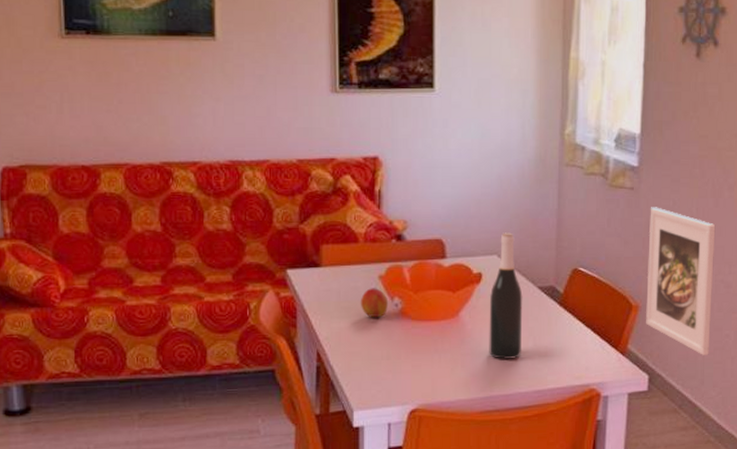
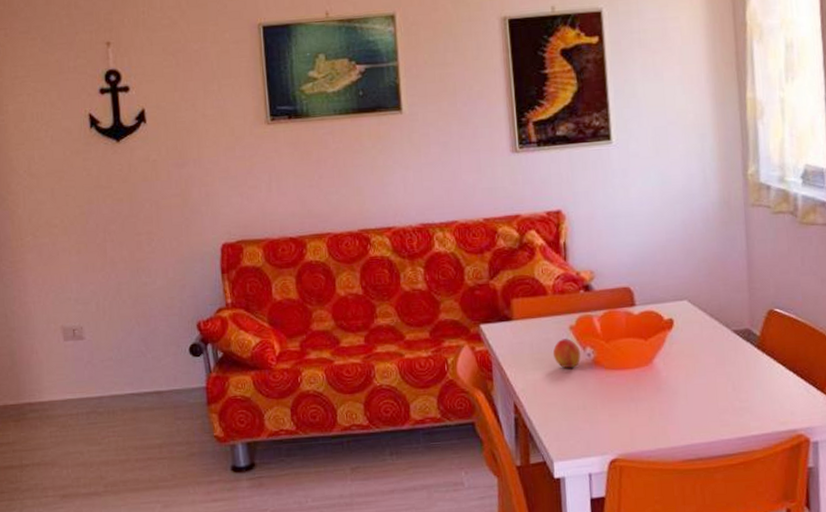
wine bottle: present [489,232,523,359] -> none [683,277,721,406]

